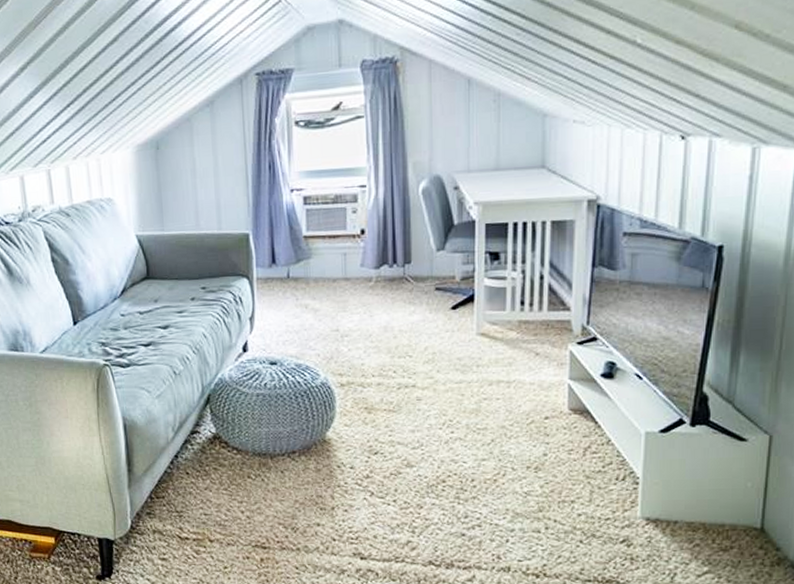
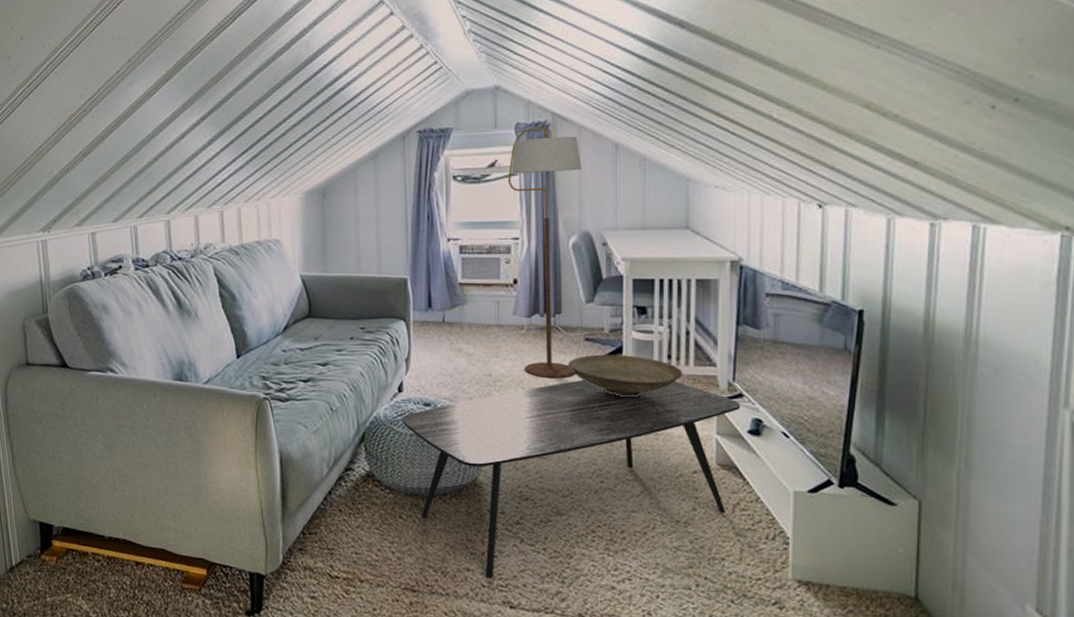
coffee table: none [247,327,595,533] -> present [401,380,741,580]
floor lamp: none [353,62,432,331] -> present [507,126,582,379]
decorative bowl: none [417,302,536,347] -> present [567,354,683,398]

